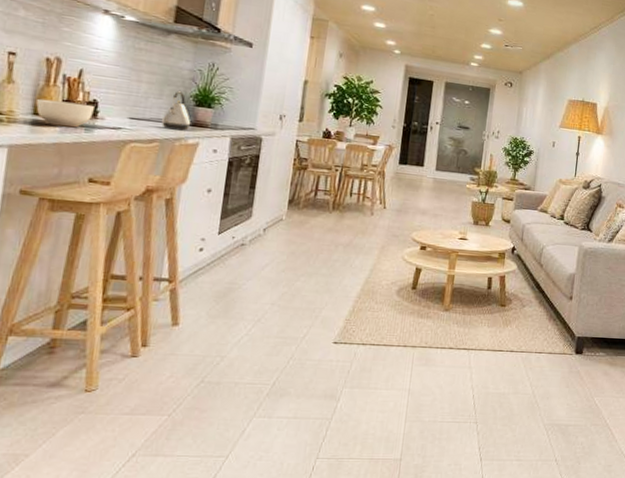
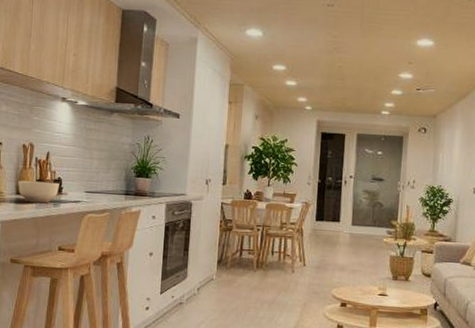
kettle: present [161,91,191,131] -> none [110,164,134,200]

